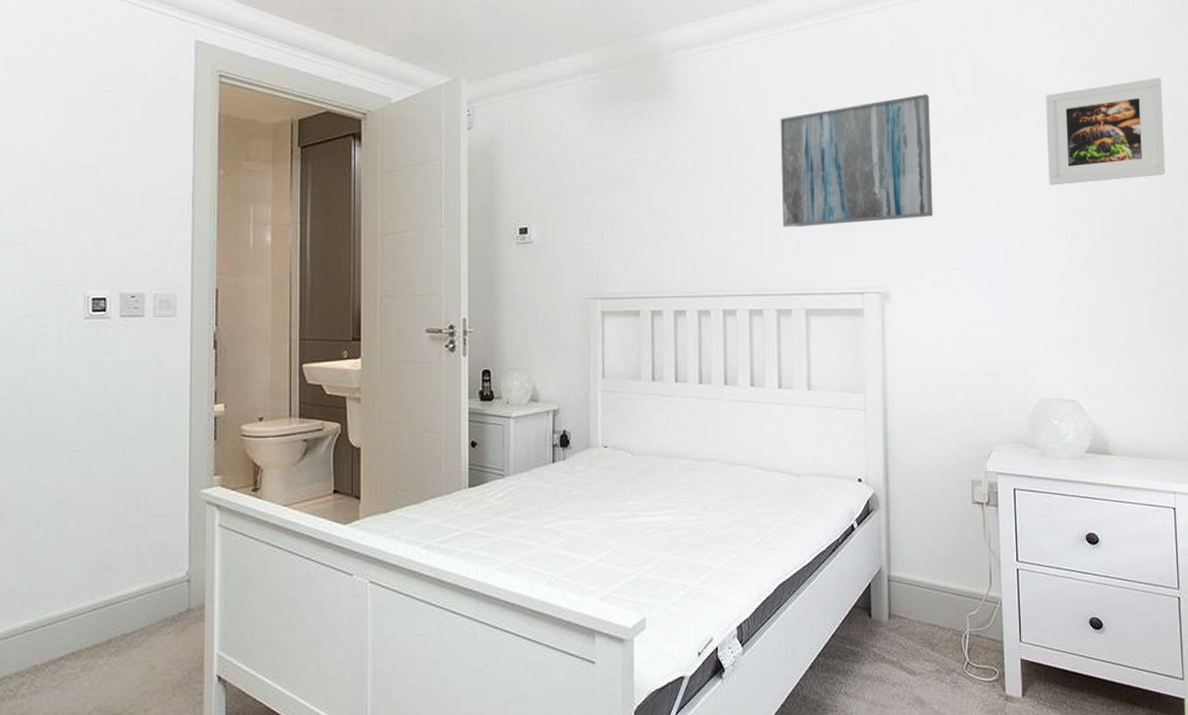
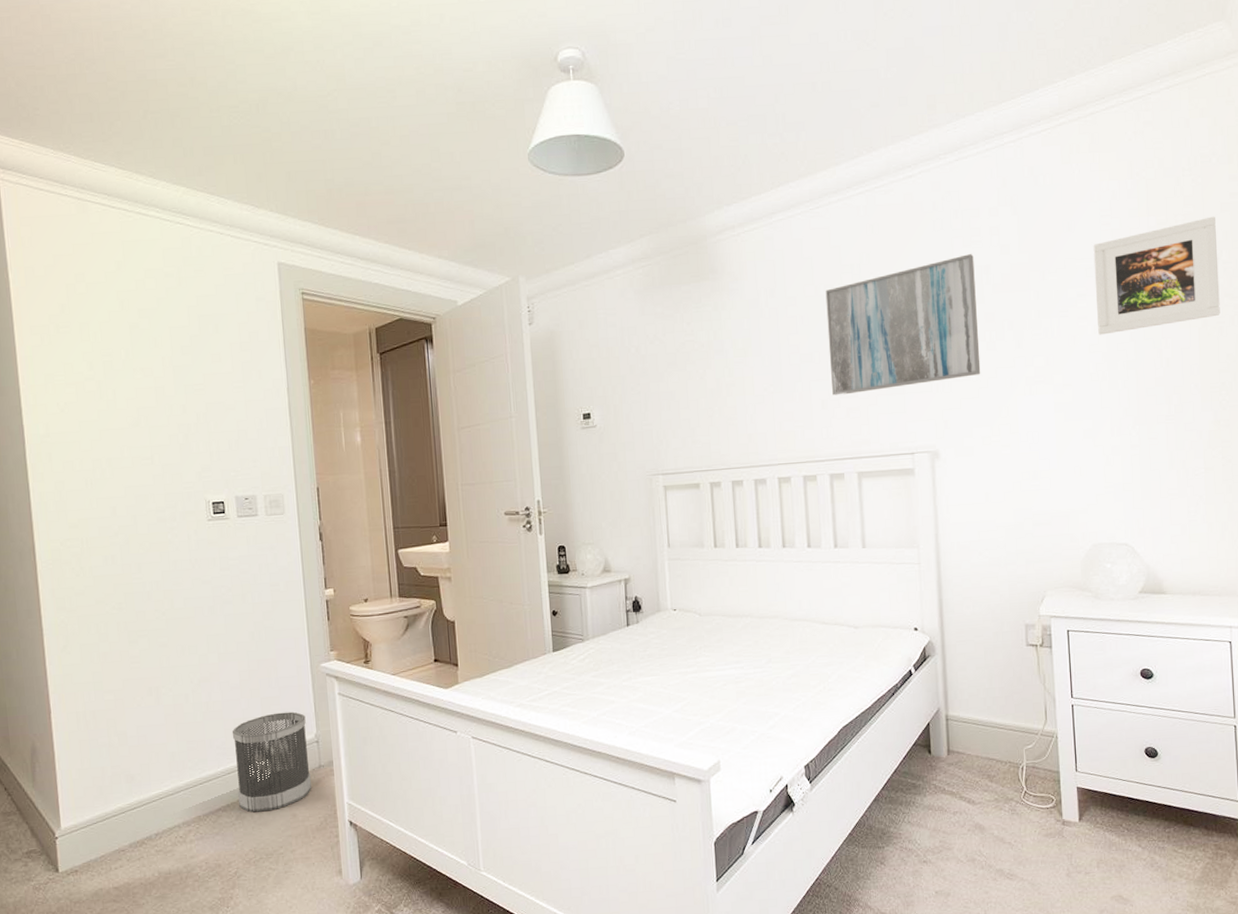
wastebasket: none [87,544,177,663] -> present [232,711,312,813]

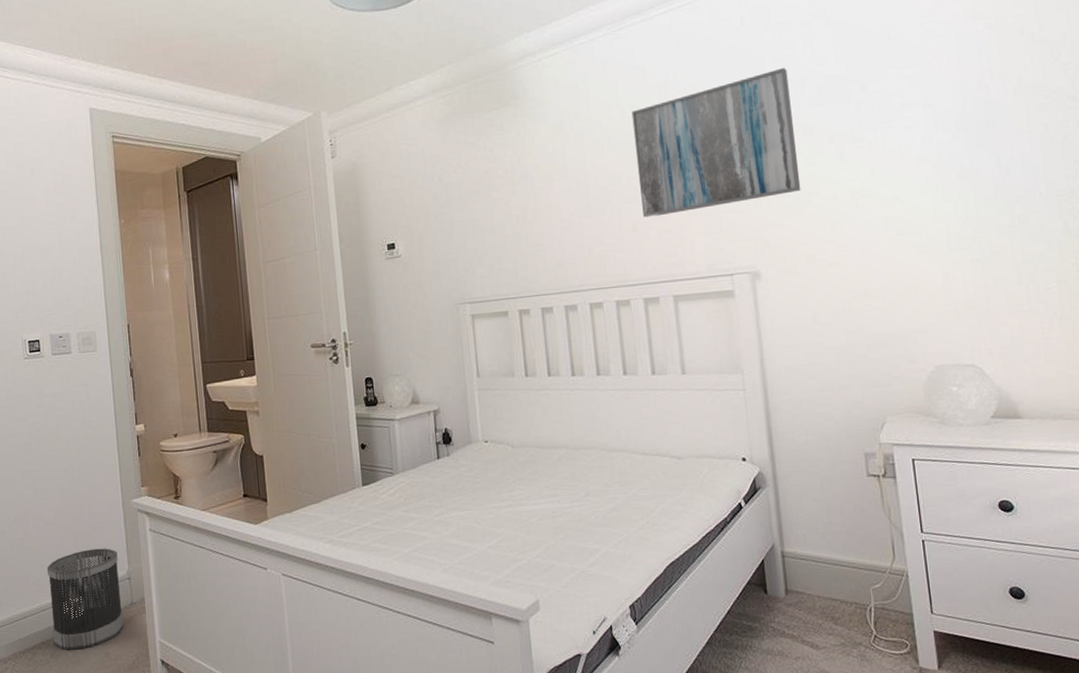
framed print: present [1093,216,1220,335] -> none [916,16,1063,145]

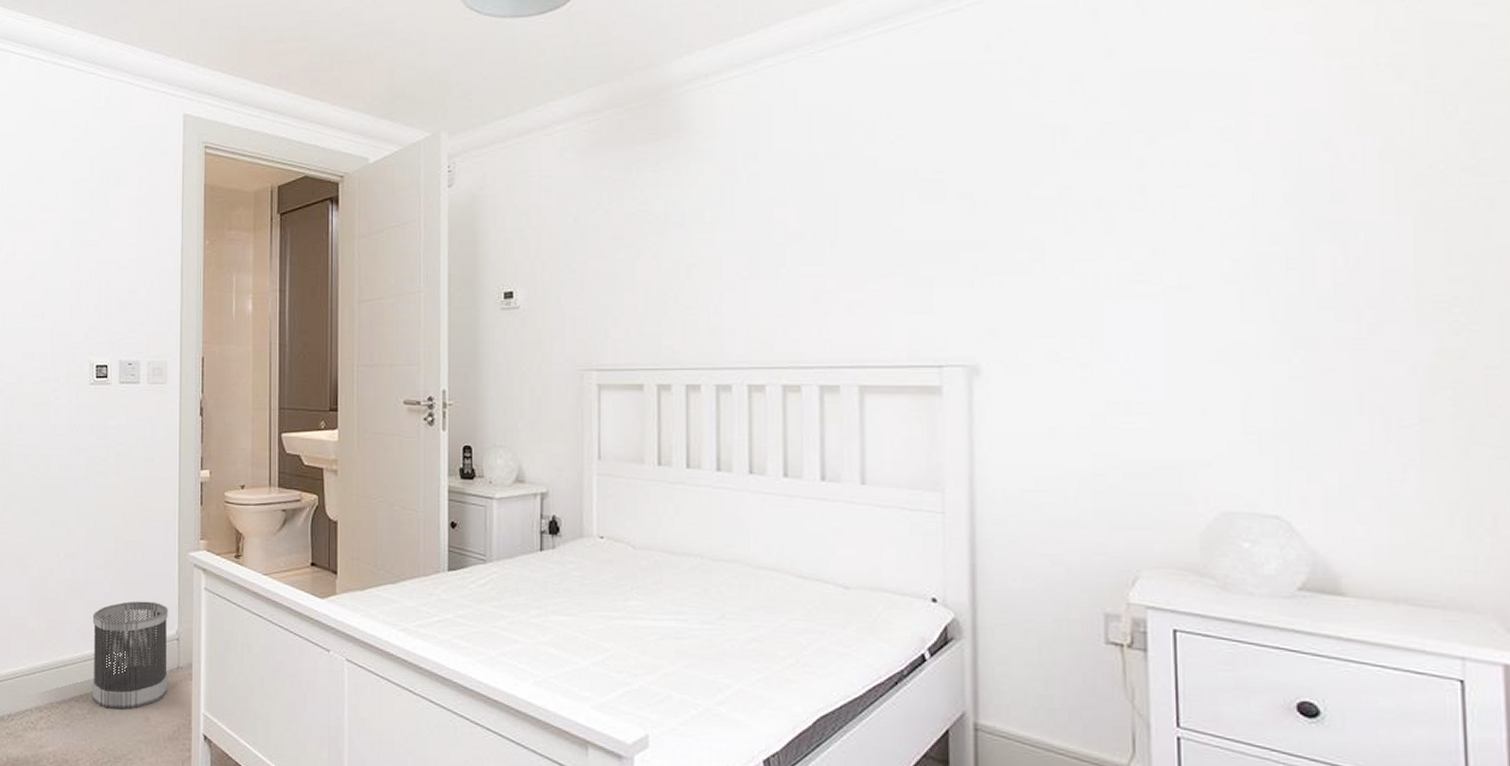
wall art: present [631,68,801,218] -> none [826,109,1049,286]

